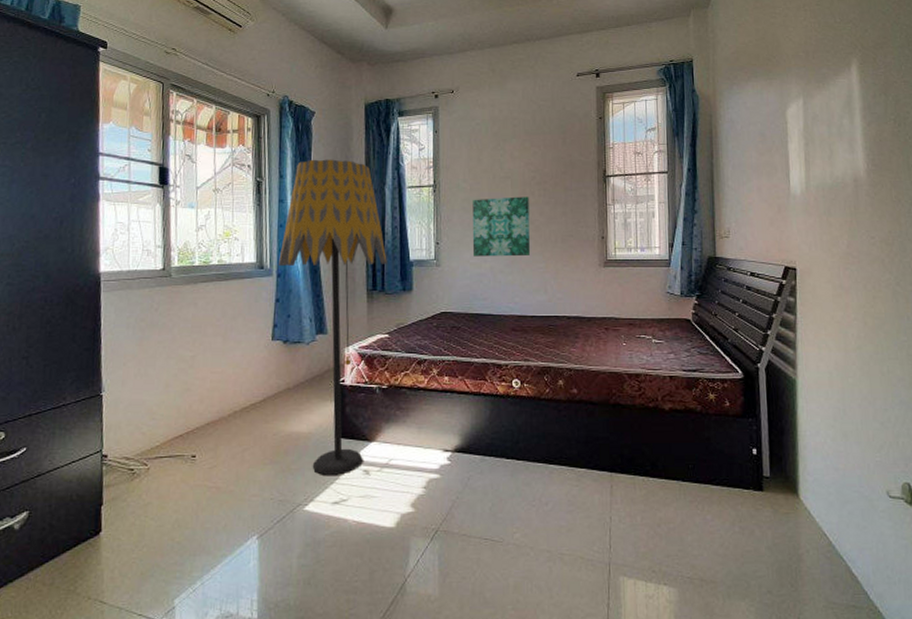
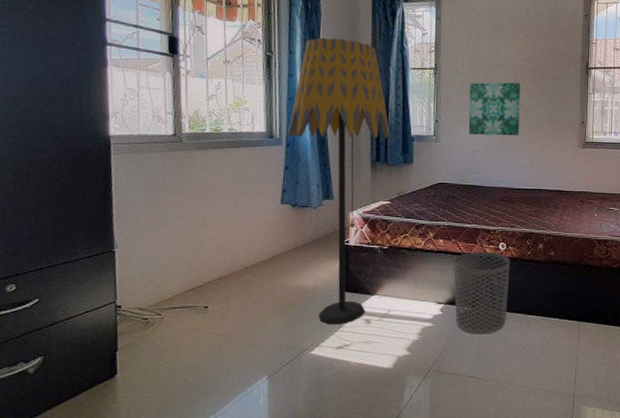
waste bin: none [461,390,526,488] -> present [454,252,510,335]

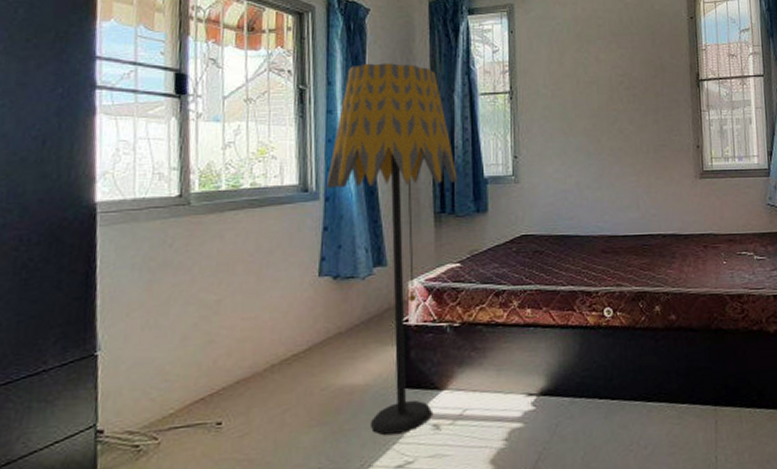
waste bin: present [454,252,510,335] -> none [547,320,620,434]
wall art: present [468,82,520,136] -> none [554,103,621,171]

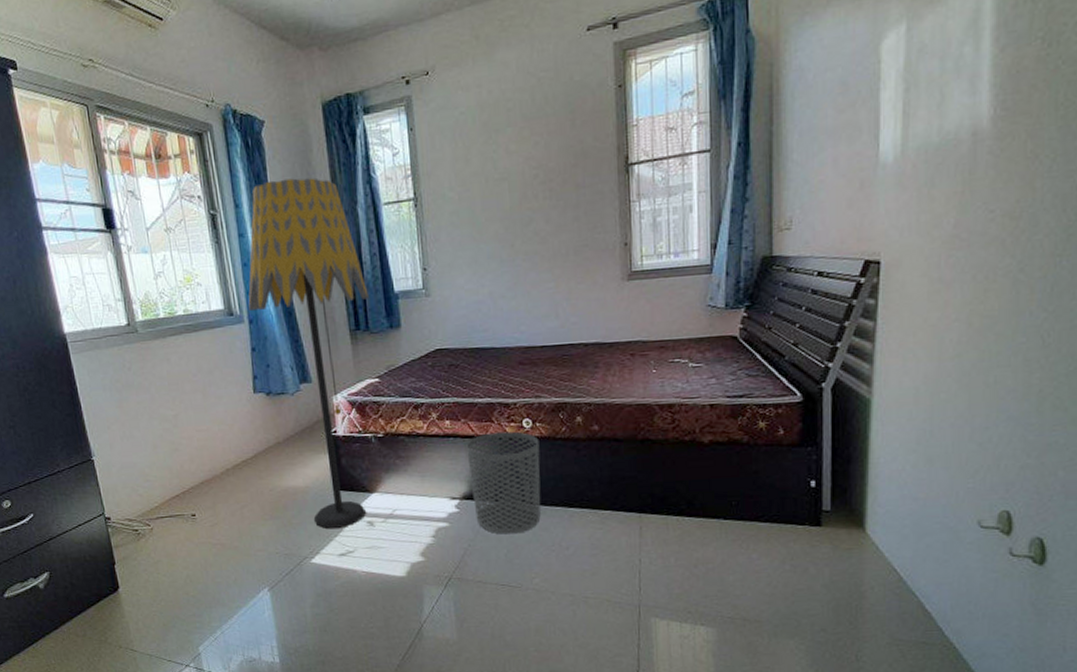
waste bin: none [547,320,620,434] -> present [466,431,541,535]

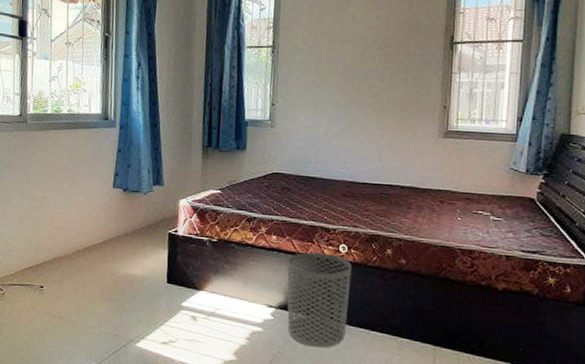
floor lamp: present [248,178,369,528] -> none [122,16,223,318]

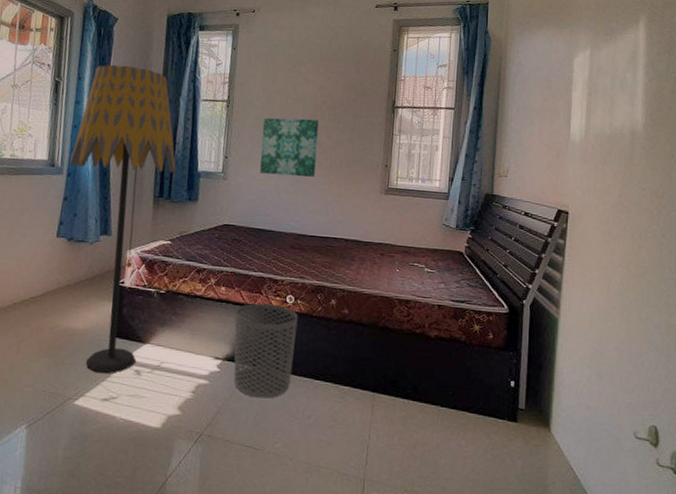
floor lamp: none [122,16,223,318] -> present [70,64,176,373]
wall art: none [307,60,369,122] -> present [259,117,319,177]

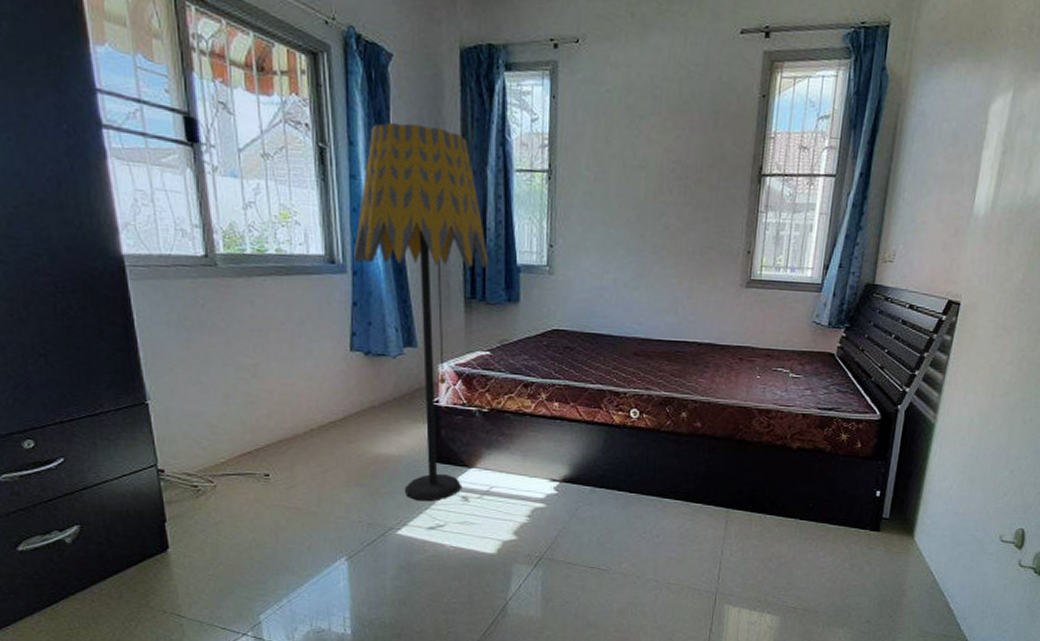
waste bin: present [233,303,298,399] -> none [572,419,644,519]
wall art: present [259,117,319,177] -> none [593,192,666,269]

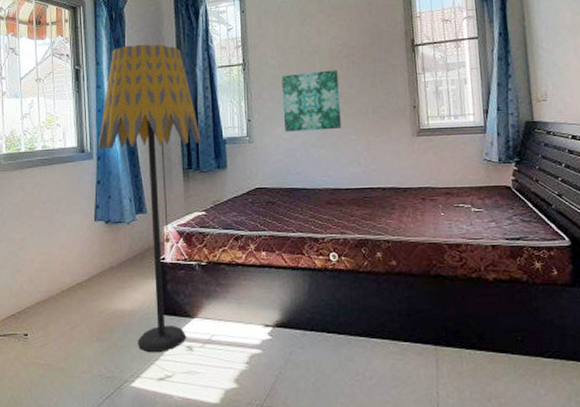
wall art: none [593,192,666,269] -> present [281,70,342,132]

